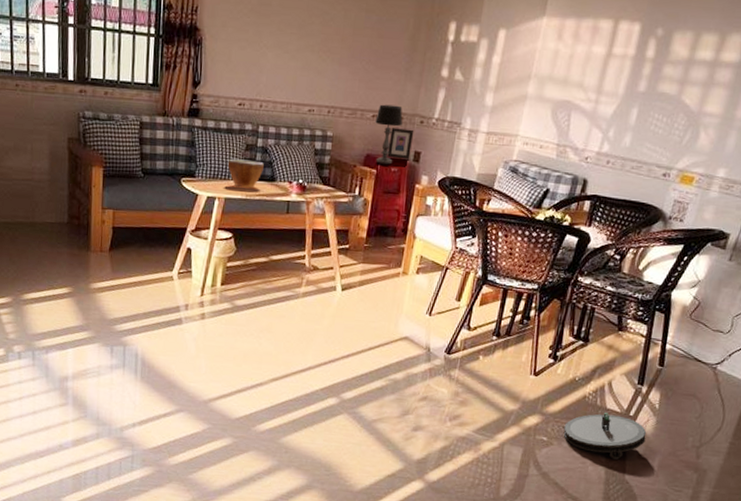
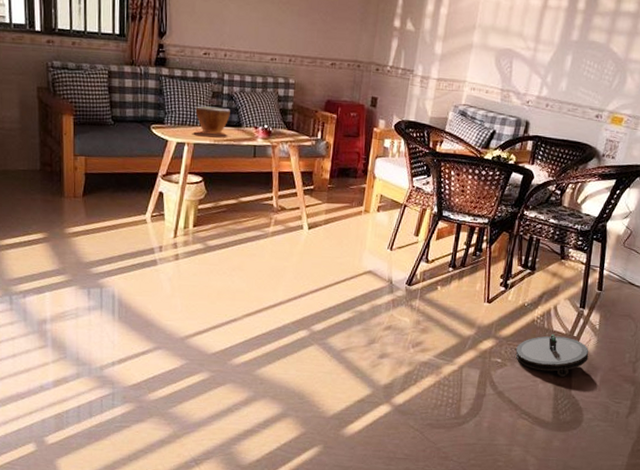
table lamp: present [375,104,403,166] -> none [334,53,360,111]
picture frame: present [387,128,414,160] -> none [346,75,371,105]

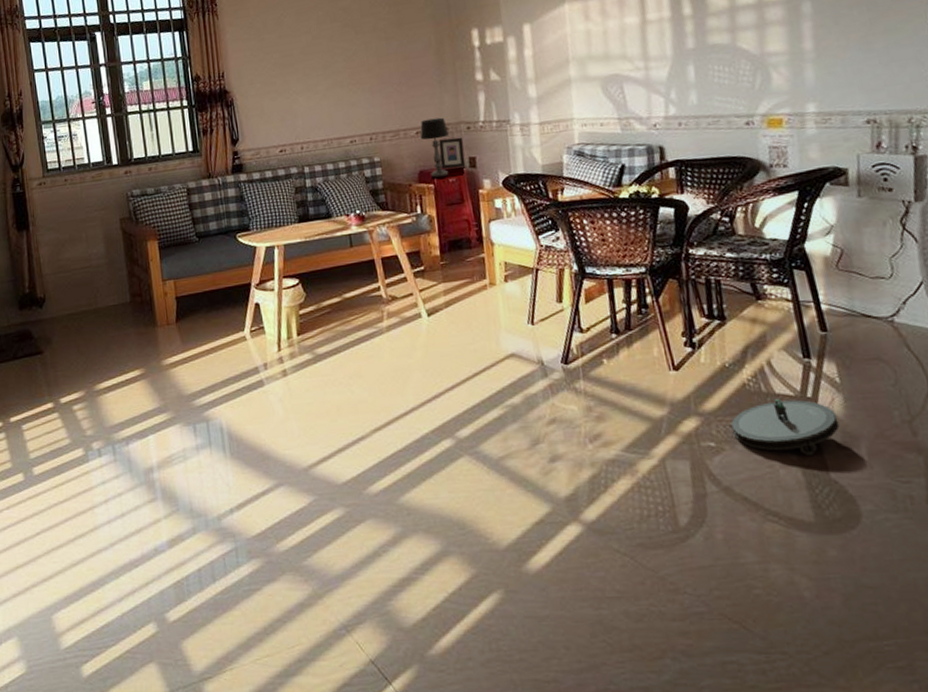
bowl: present [195,106,230,134] -> none [280,201,318,231]
table lamp: none [334,53,360,111] -> present [420,117,449,179]
picture frame: none [346,75,371,105] -> present [438,137,466,170]

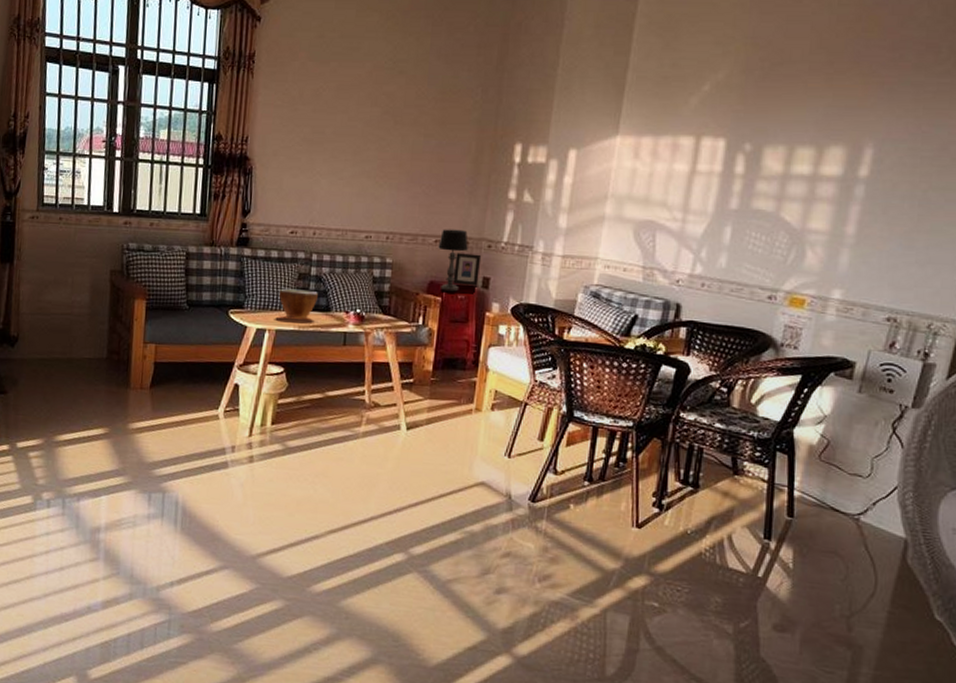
bowl: none [280,201,318,231] -> present [278,288,318,319]
robot vacuum: present [730,398,840,455] -> none [678,572,782,632]

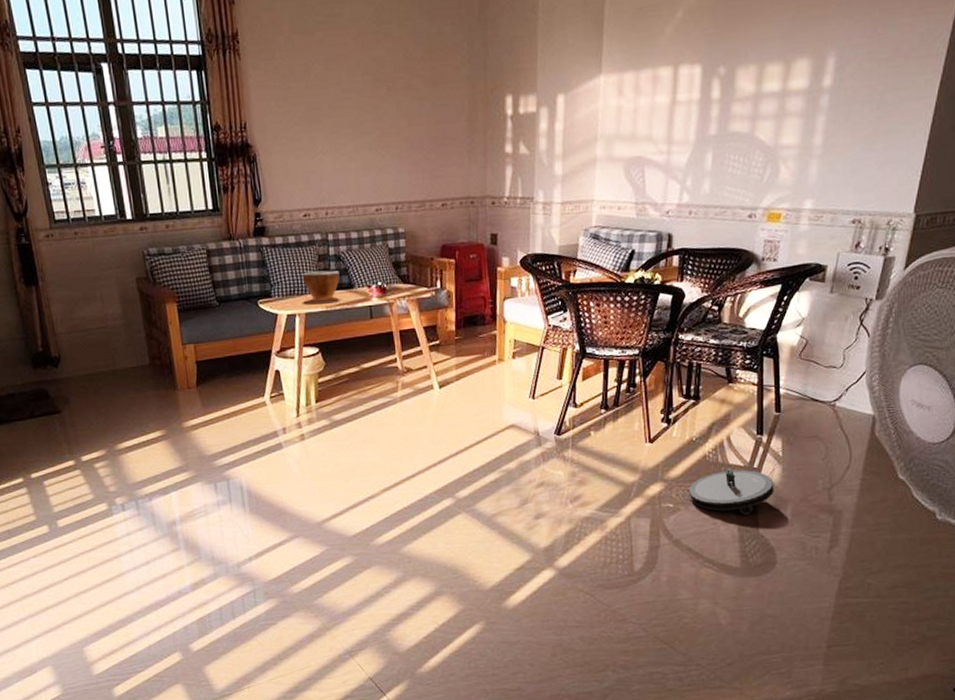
table lamp: present [438,229,468,293] -> none [445,190,474,254]
picture frame: present [453,253,482,286] -> none [463,212,487,245]
robot vacuum: none [678,572,782,632] -> present [689,468,774,515]

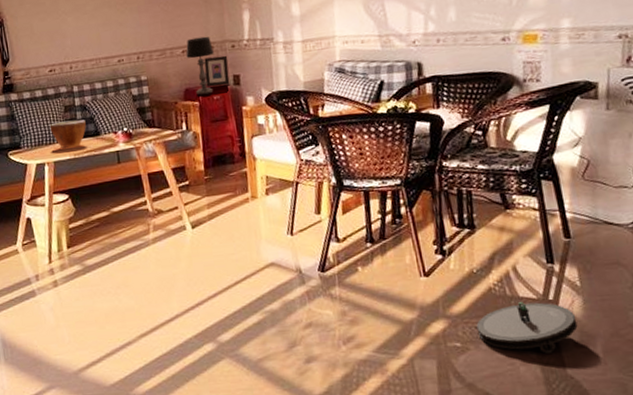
table lamp: none [445,190,474,254] -> present [186,36,214,96]
picture frame: none [463,212,487,245] -> present [204,55,230,88]

